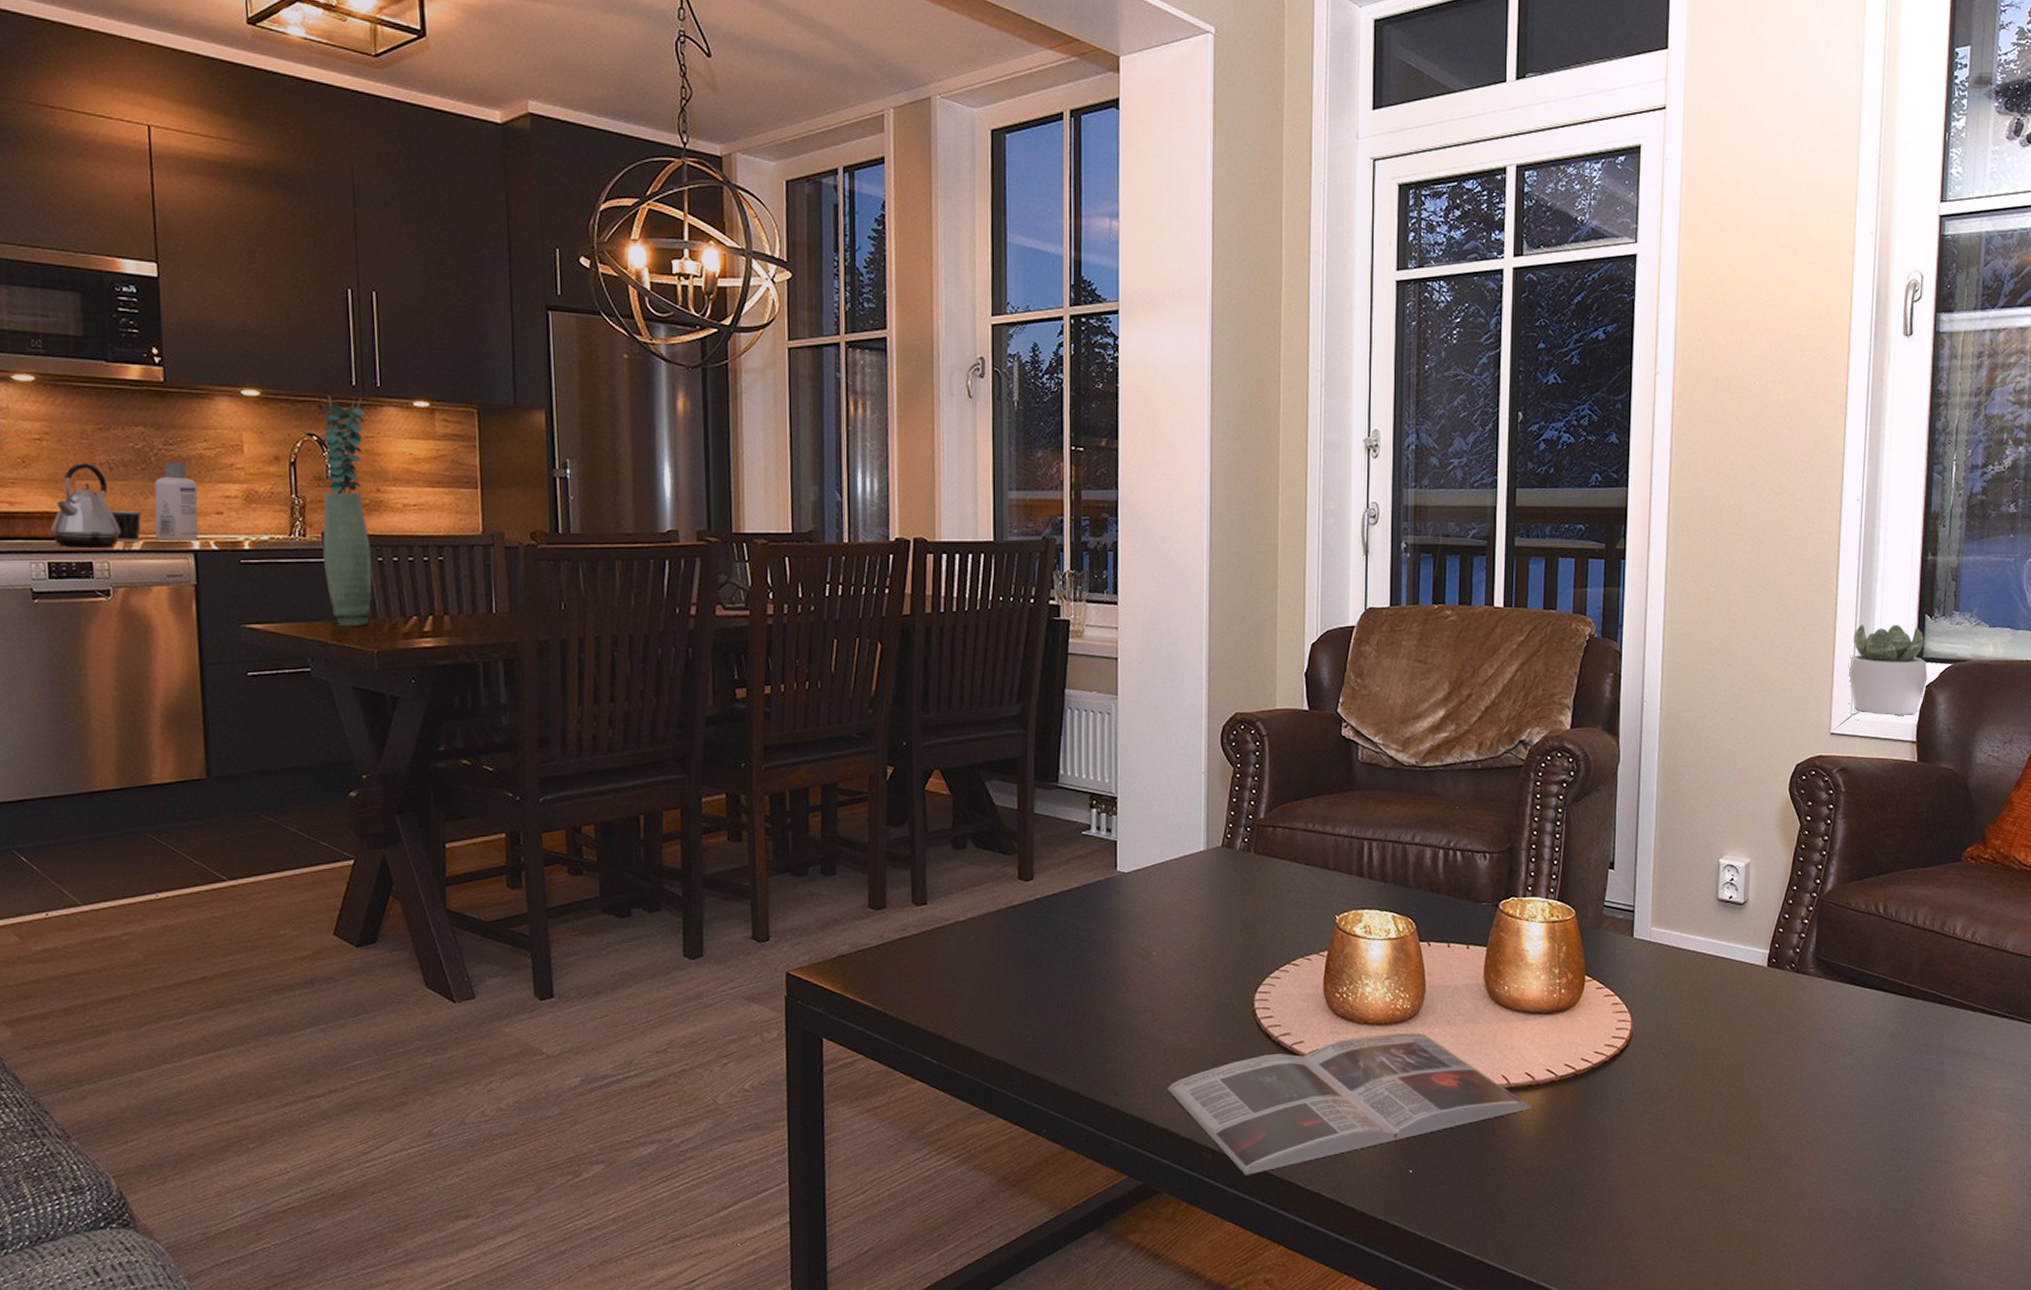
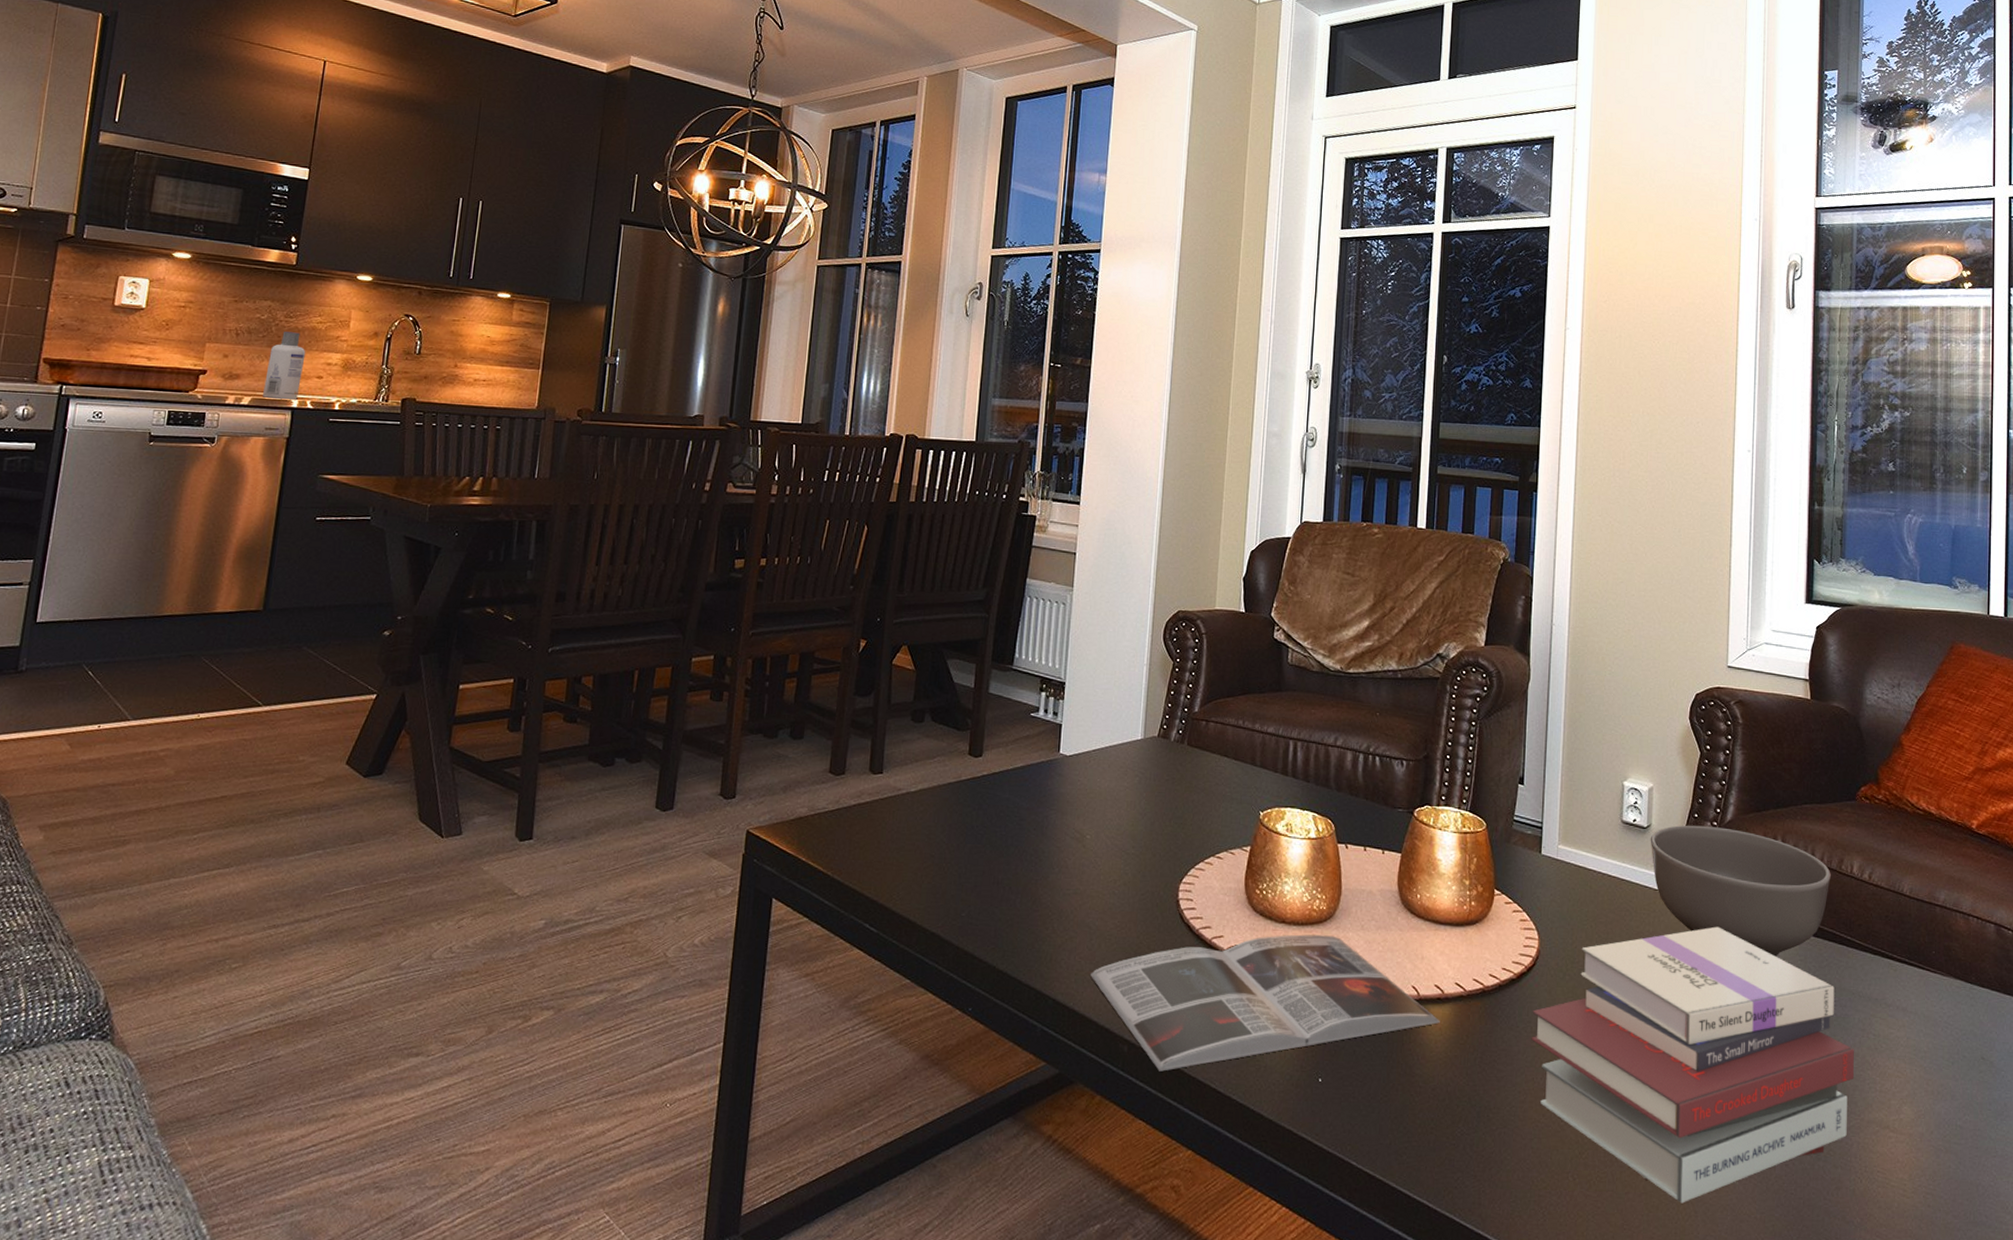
kettle: present [50,463,122,547] -> none [176,328,235,401]
mug: present [110,511,142,542] -> none [229,370,255,398]
vase: present [320,396,373,628] -> none [397,284,456,484]
books: none [1625,995,1950,1257] -> present [1531,926,1854,1204]
bowl: none [1746,897,1933,1021] -> present [1650,825,1831,957]
succulent plant: present [1848,624,1928,716] -> none [1743,565,1818,654]

